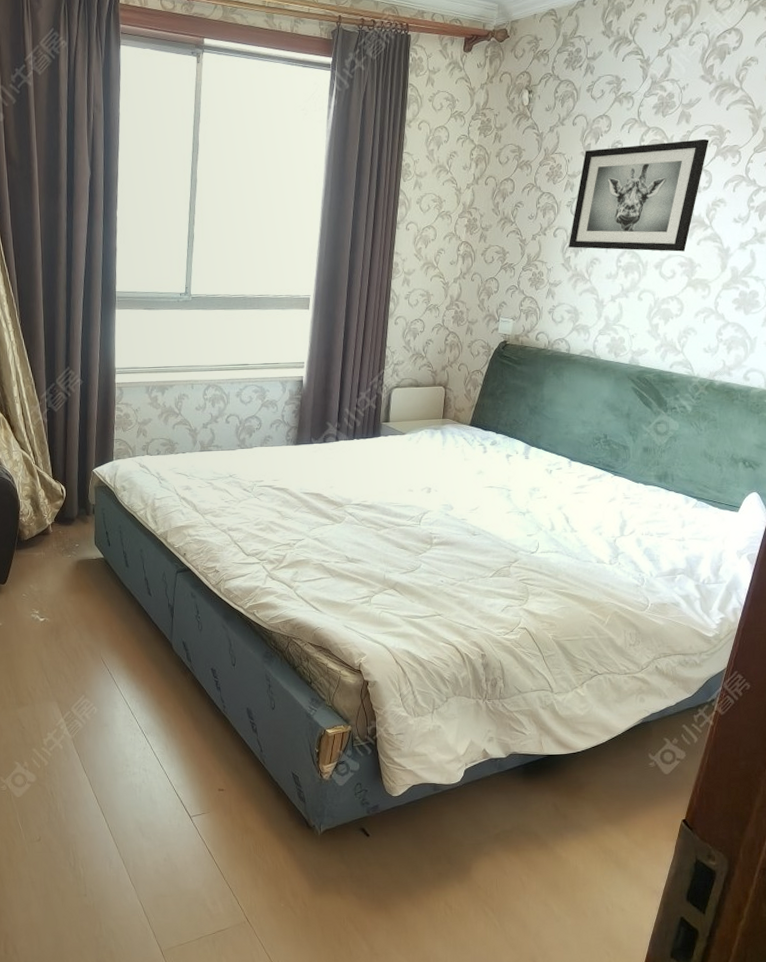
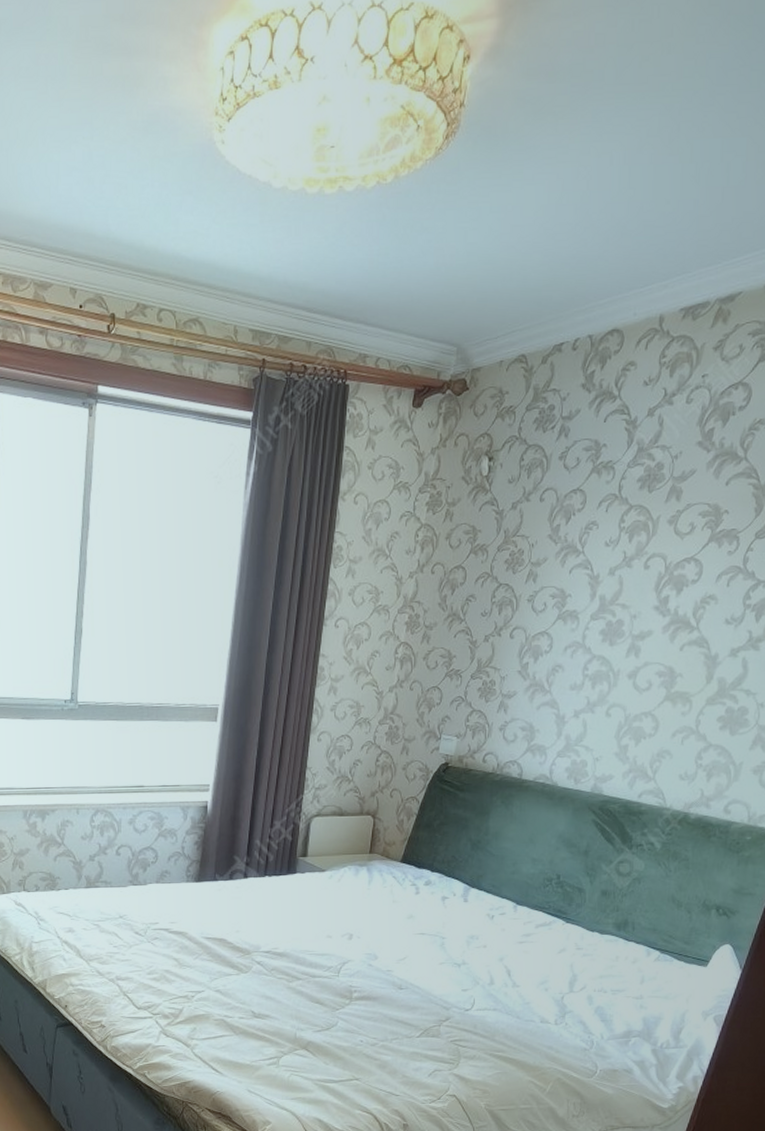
wall art: present [568,138,709,252] -> none [526,520,703,659]

